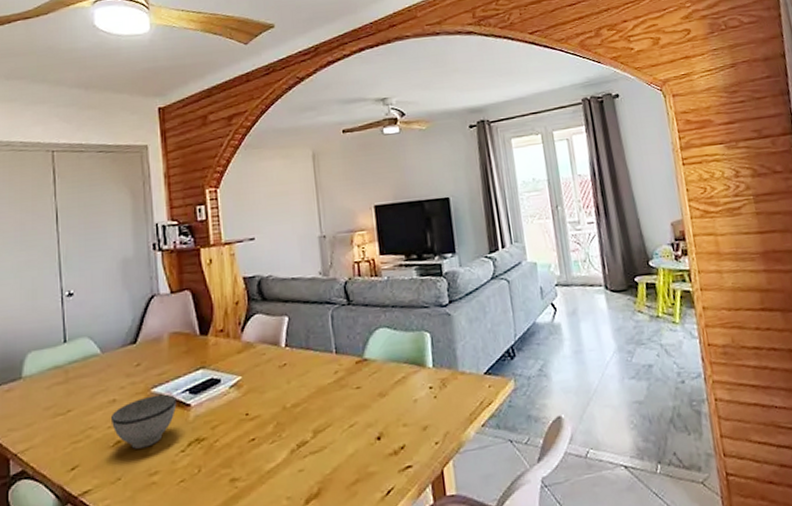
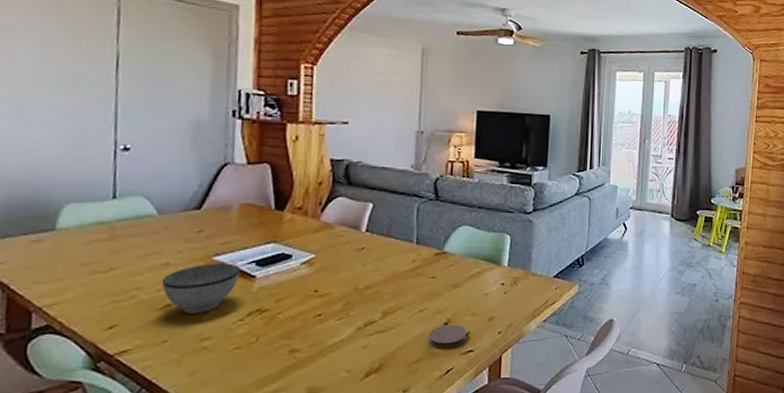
coaster: none [362,437,403,467] -> present [428,324,468,349]

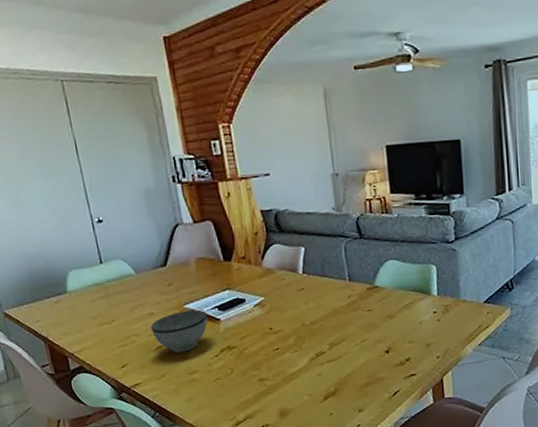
coaster: present [428,324,468,349] -> none [373,351,409,374]

